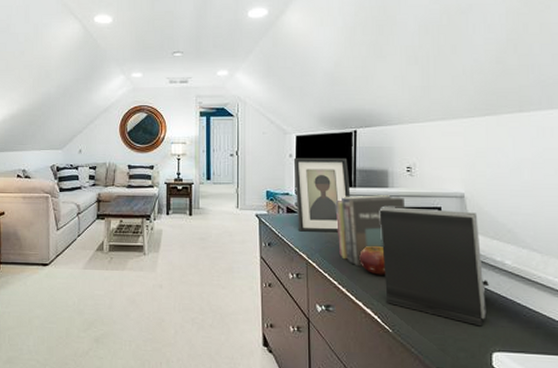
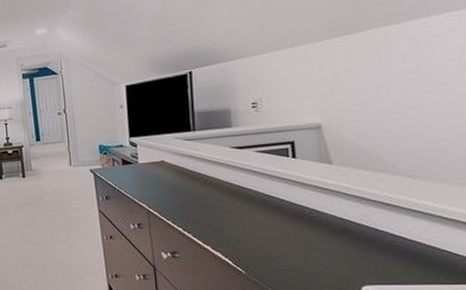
picture frame: present [293,157,351,233] -> none [124,101,190,182]
books: present [335,195,406,267] -> none [173,135,253,211]
fruit: present [359,245,386,275] -> none [204,187,235,218]
video game console: present [379,207,489,327] -> none [223,142,355,261]

